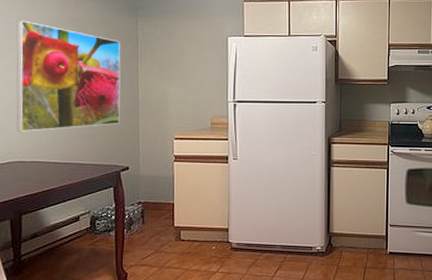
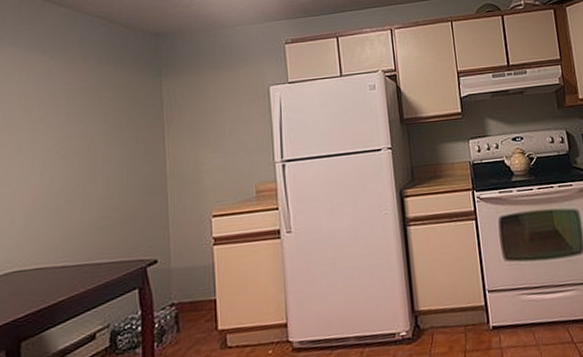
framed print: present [16,20,121,132] -> none [15,96,144,233]

